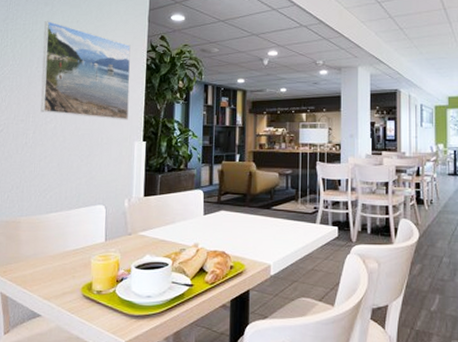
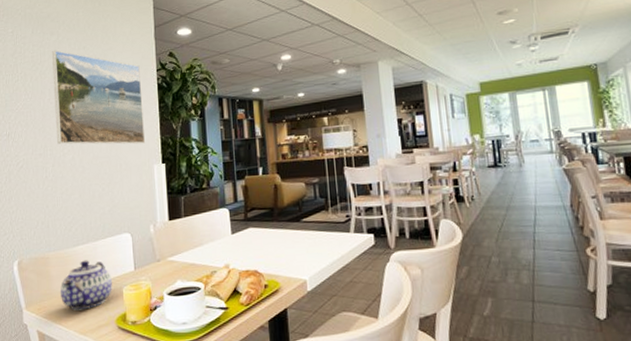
teapot: none [28,227,82,276] -> present [60,260,112,311]

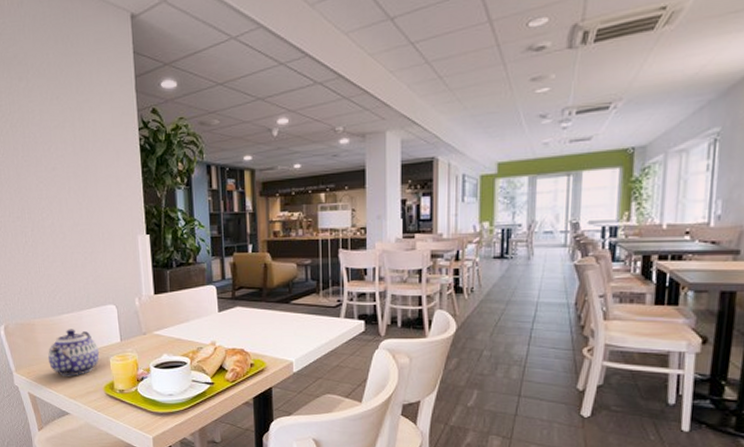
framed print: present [52,50,146,145] -> none [22,98,129,212]

